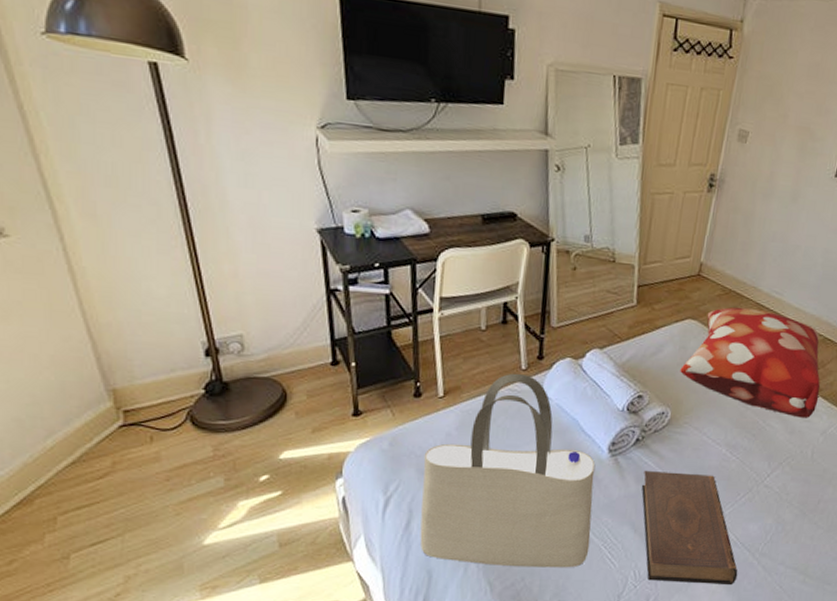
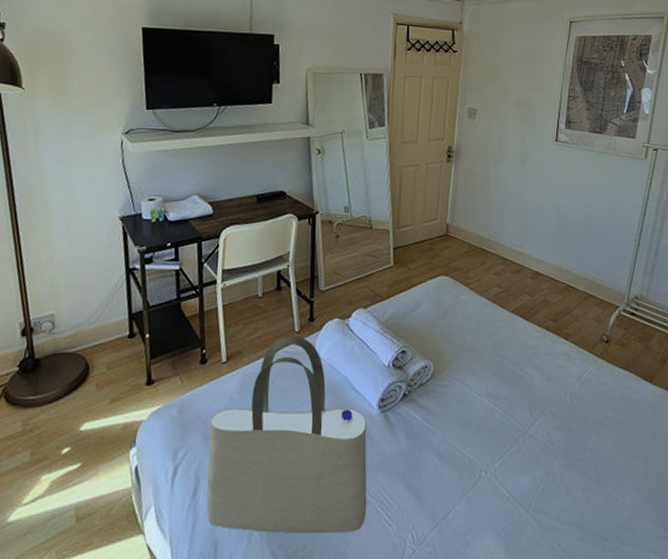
book: present [641,471,738,586] -> none [411,426,514,546]
decorative pillow: present [680,307,821,418] -> none [438,261,570,364]

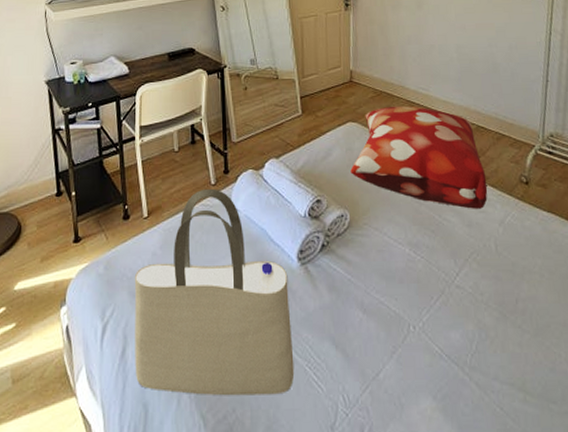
decorative pillow: none [438,261,570,364] -> present [350,106,488,209]

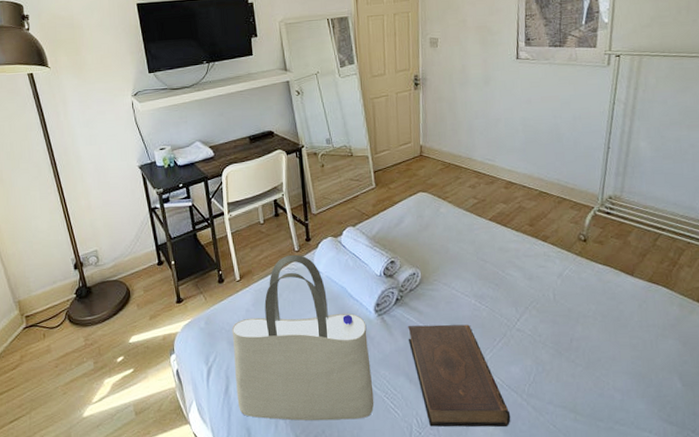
book: none [334,277,452,409] -> present [408,324,511,427]
decorative pillow: present [350,106,488,209] -> none [421,176,548,265]

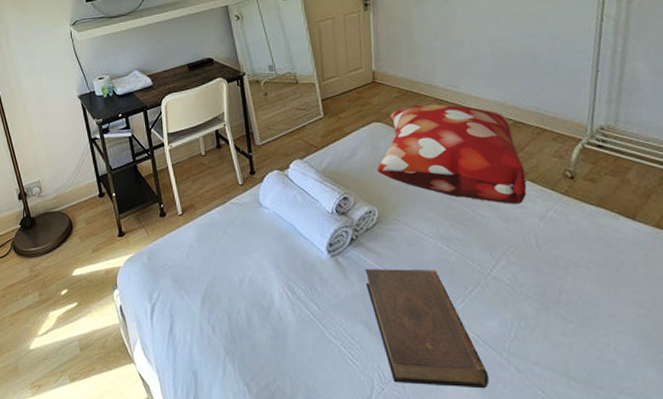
tote bag: present [231,254,374,421] -> none [175,188,330,369]
decorative pillow: none [421,176,548,265] -> present [377,104,527,204]

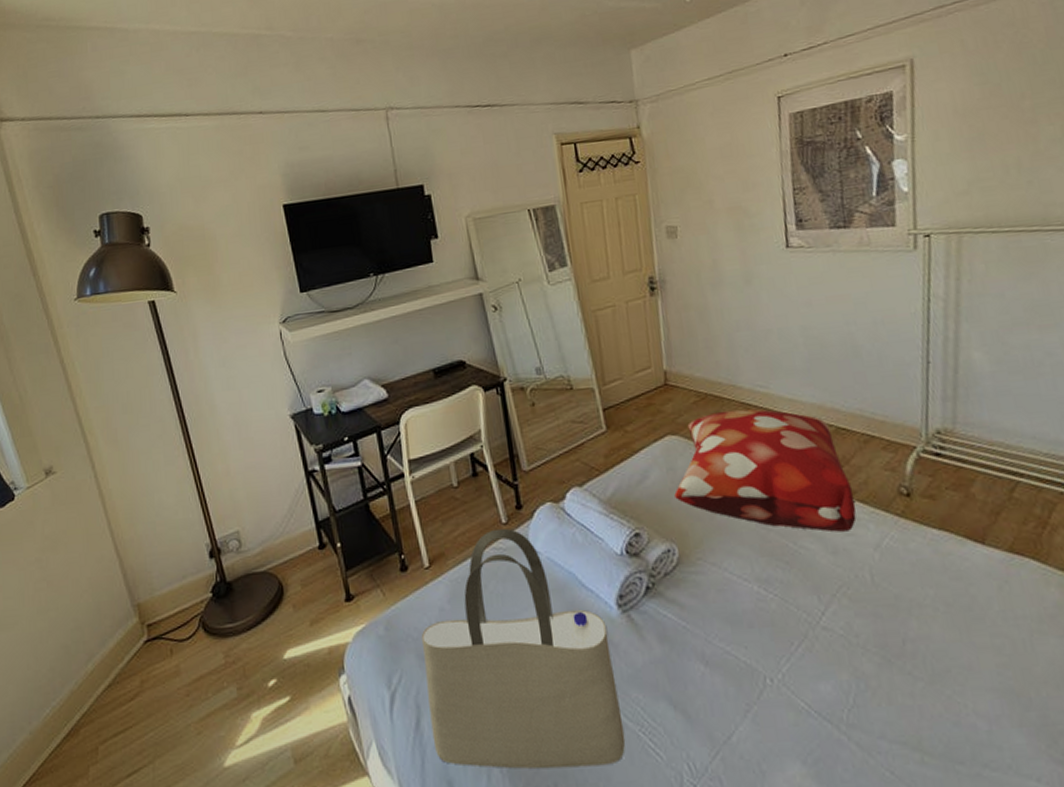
tote bag: none [175,188,330,369] -> present [421,528,626,769]
book: present [365,269,490,389] -> none [665,622,827,776]

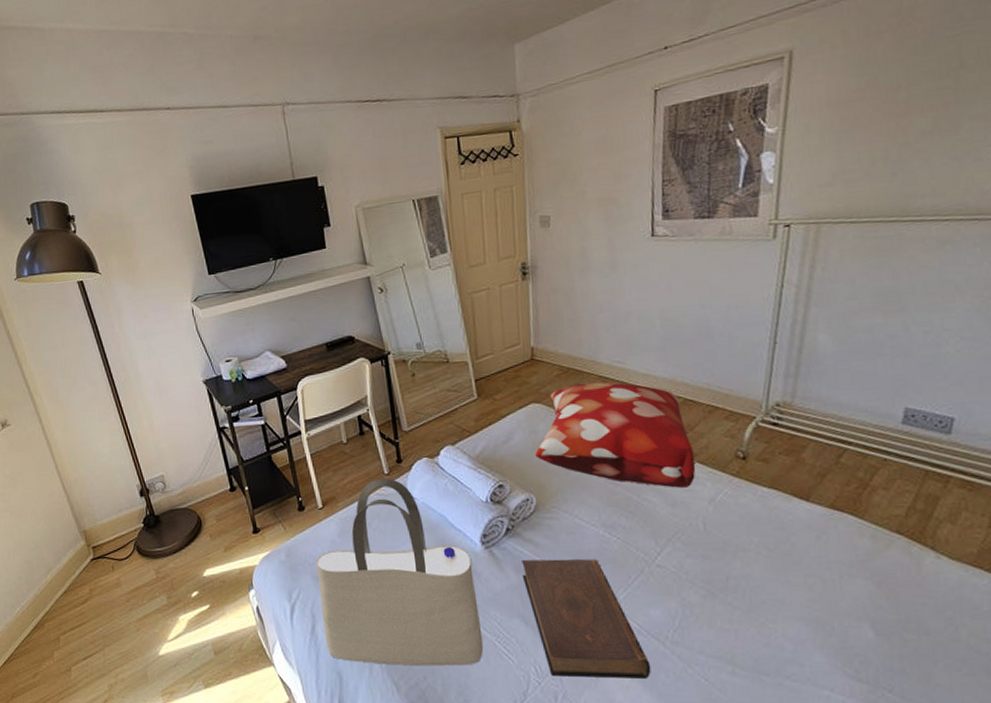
book: none [665,622,827,776] -> present [522,559,651,680]

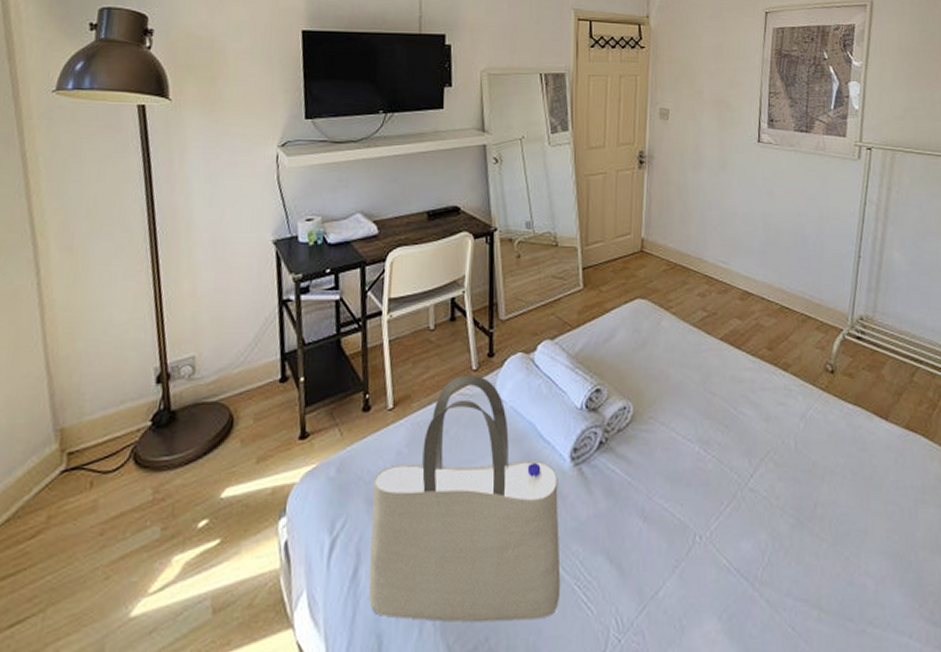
book: present [522,559,651,680] -> none [611,480,739,631]
decorative pillow: present [535,382,696,488] -> none [636,281,789,401]

